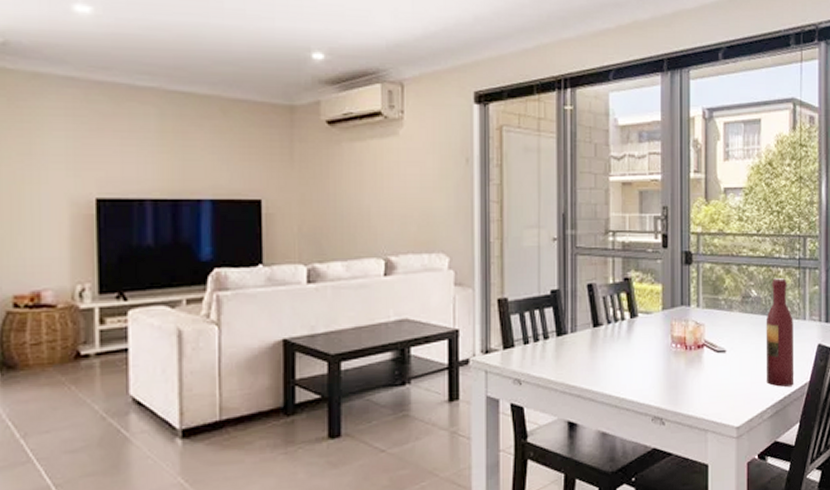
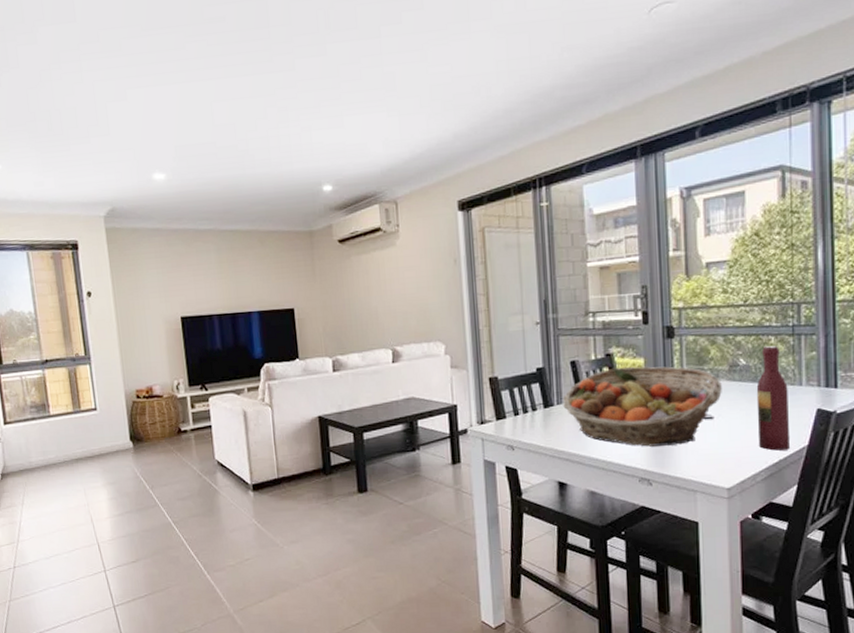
fruit basket: none [576,293,735,382] -> present [562,366,722,447]

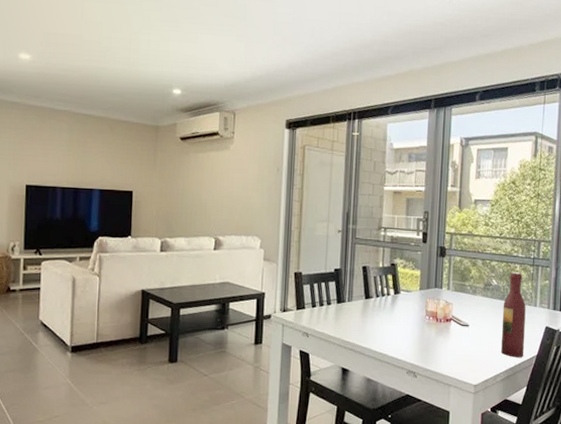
fruit basket: present [562,366,722,447] -> none [352,276,478,345]

